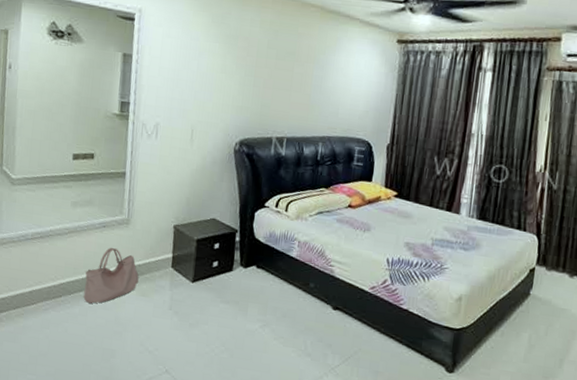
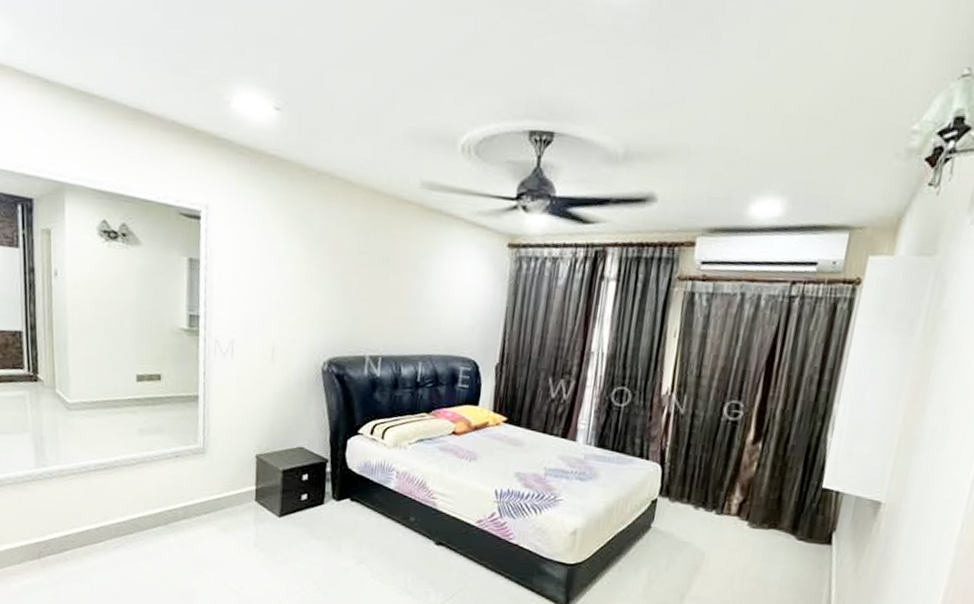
handbag: present [83,247,139,304] -> none [157,479,219,541]

